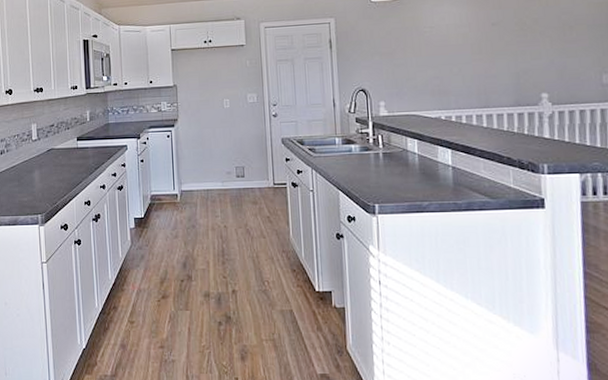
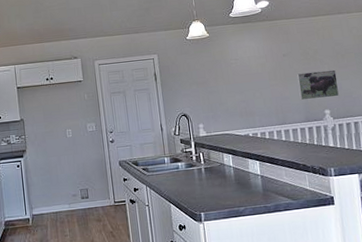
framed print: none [507,44,563,80] -> present [296,69,339,101]

